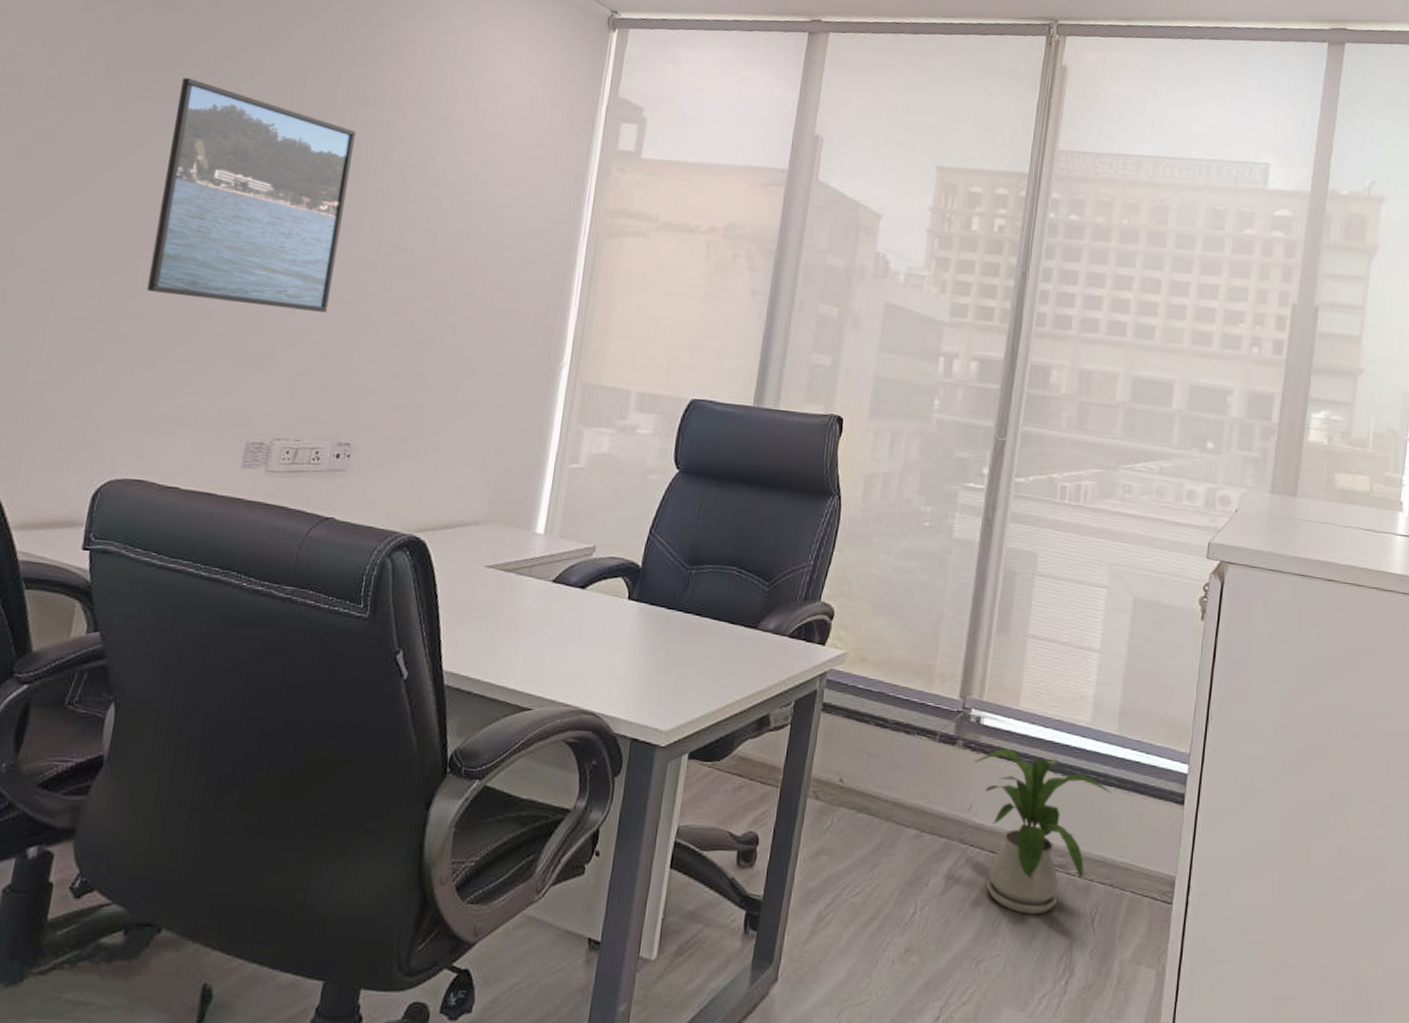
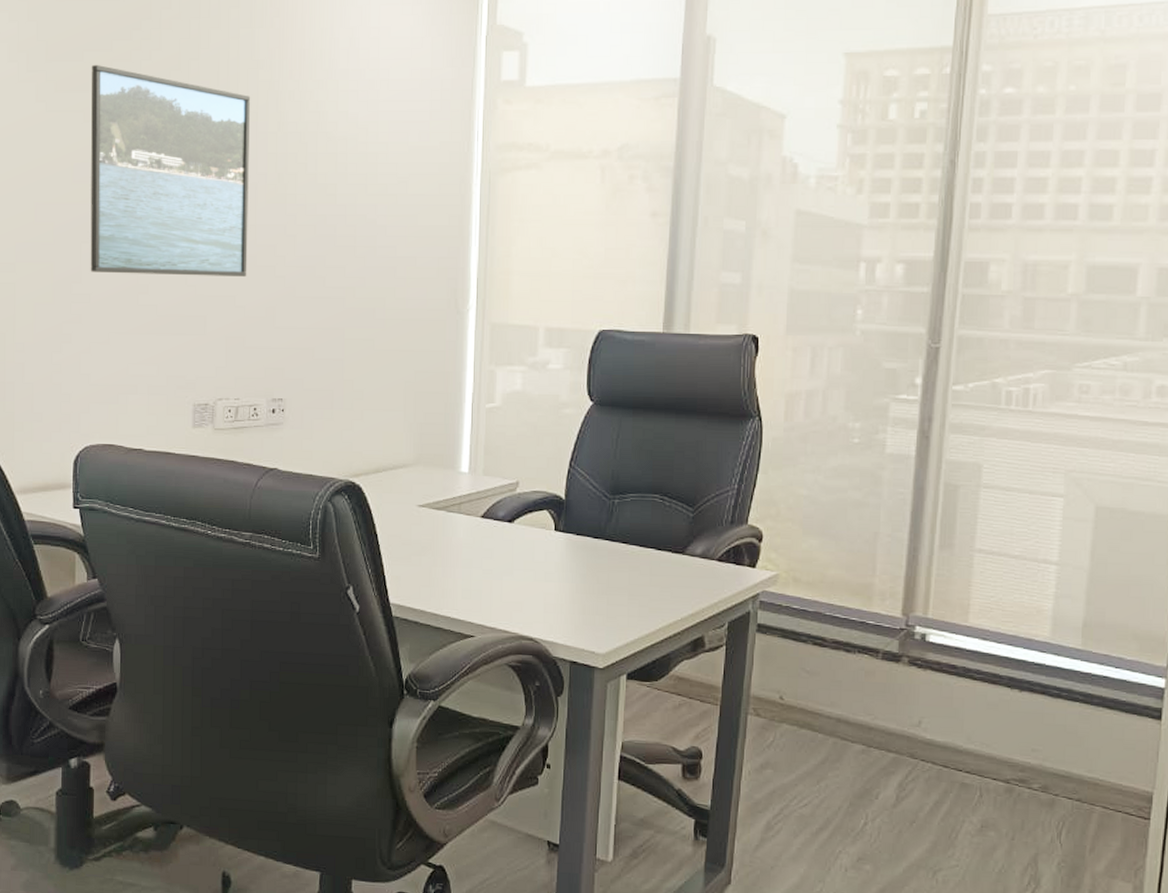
house plant: present [974,748,1112,915] -> none [921,664,1077,828]

